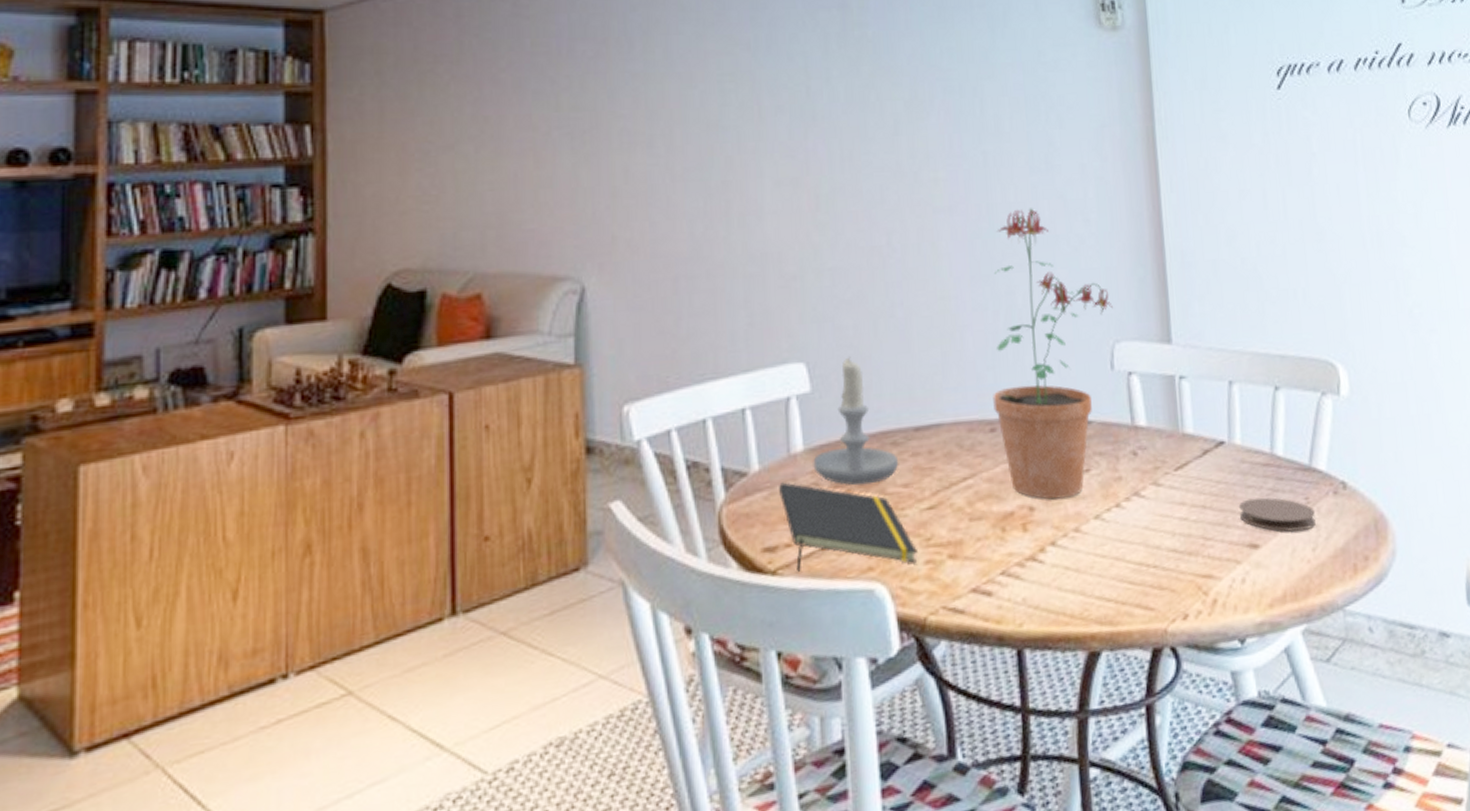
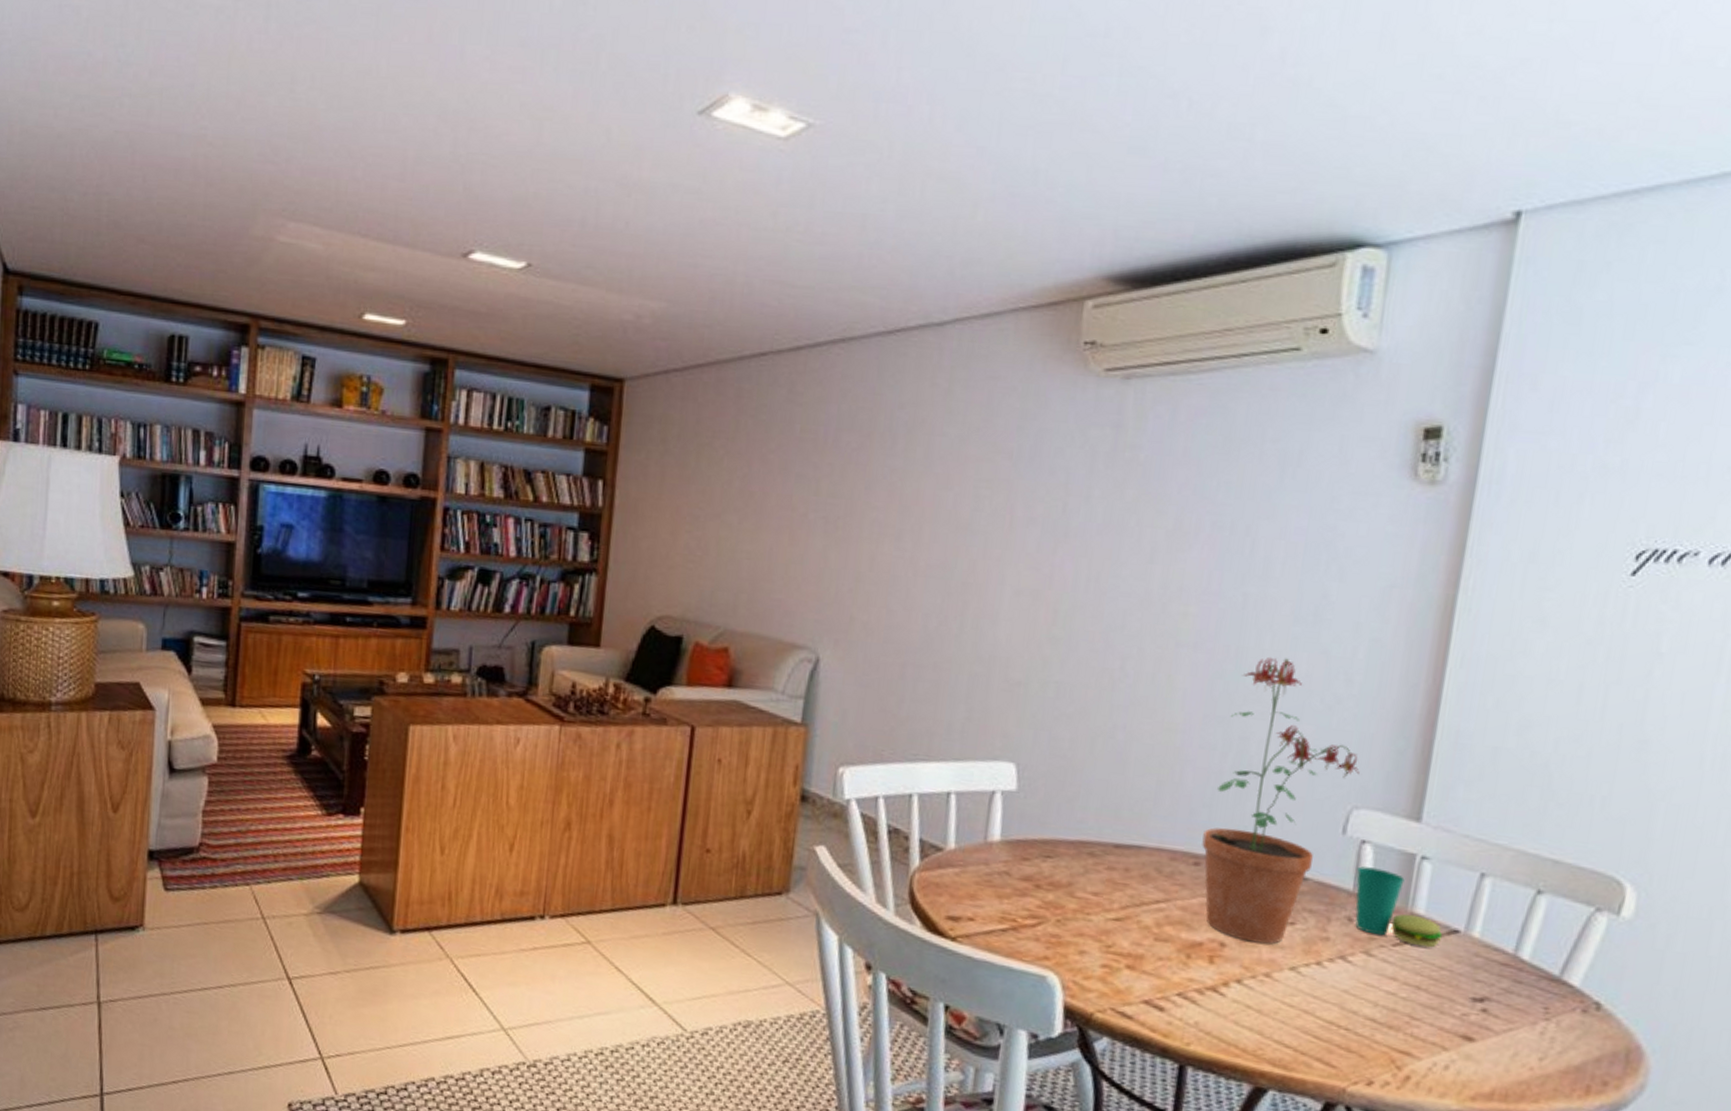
notepad: present [779,482,917,572] -> none [970,864,1096,964]
candle: present [813,357,899,486] -> none [1007,766,1093,885]
cup: none [1130,396,1213,466] -> present [1355,866,1443,948]
coaster: present [1238,497,1317,532] -> none [1458,992,1554,1039]

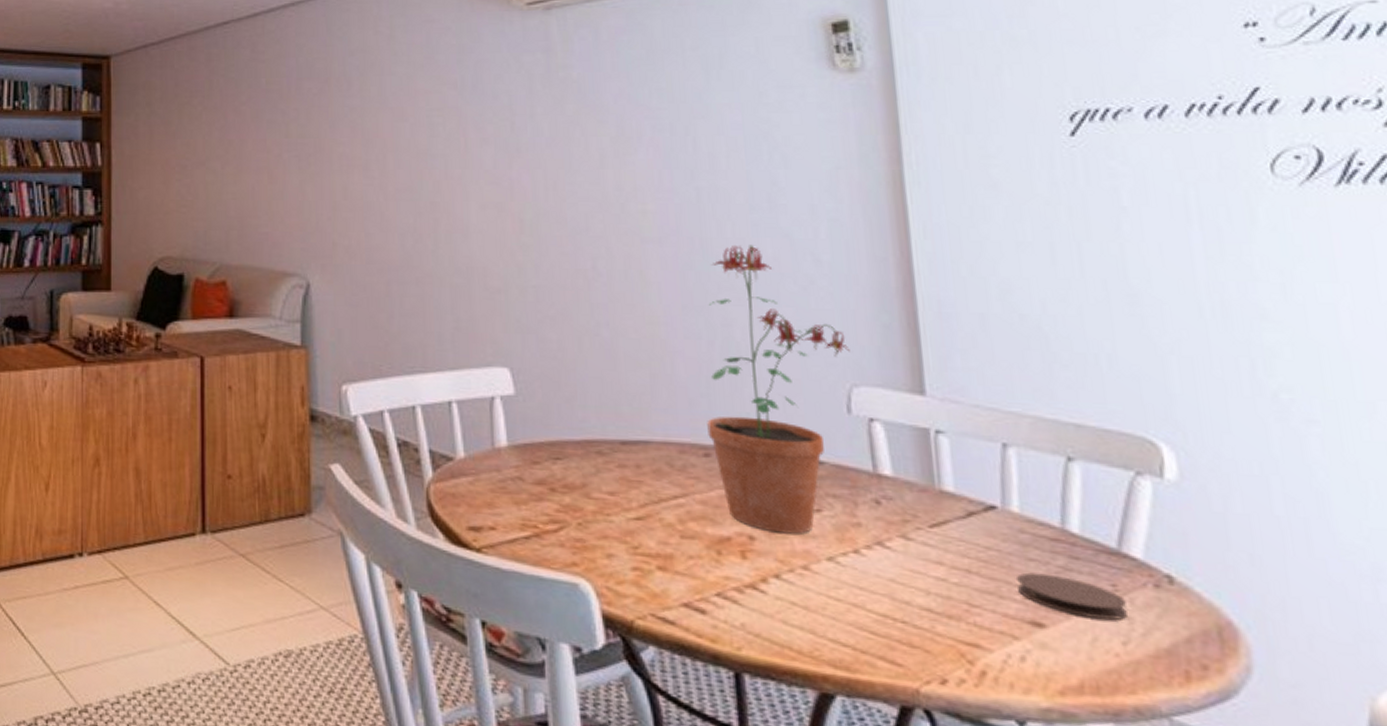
cup: present [1355,866,1443,948] -> none [872,445,980,527]
coaster: none [1458,992,1554,1039] -> present [1015,572,1129,620]

